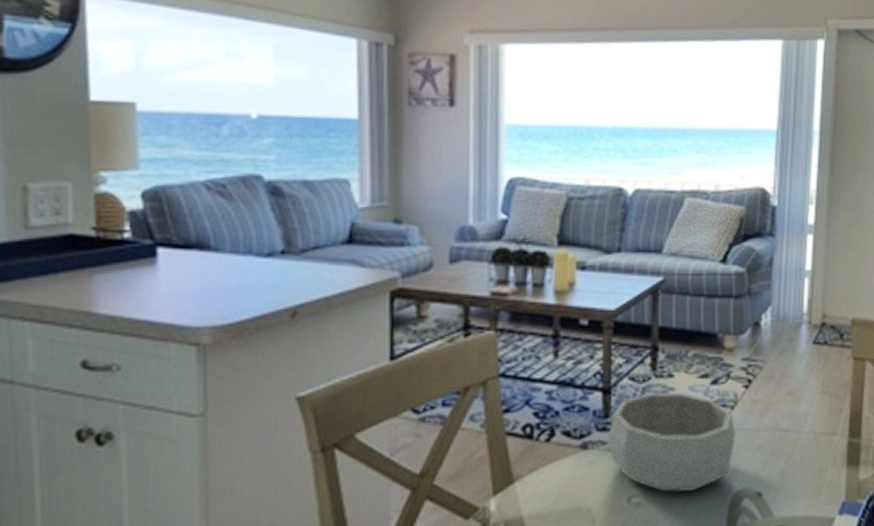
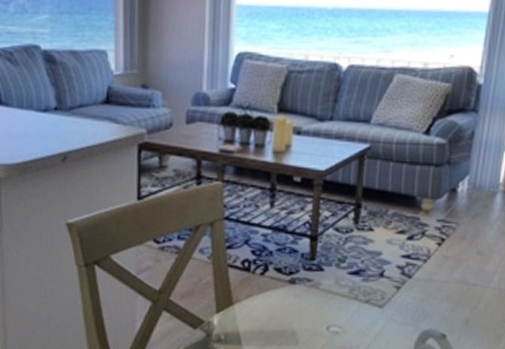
decorative bowl: present [607,392,736,492] -> none [312,242,427,327]

